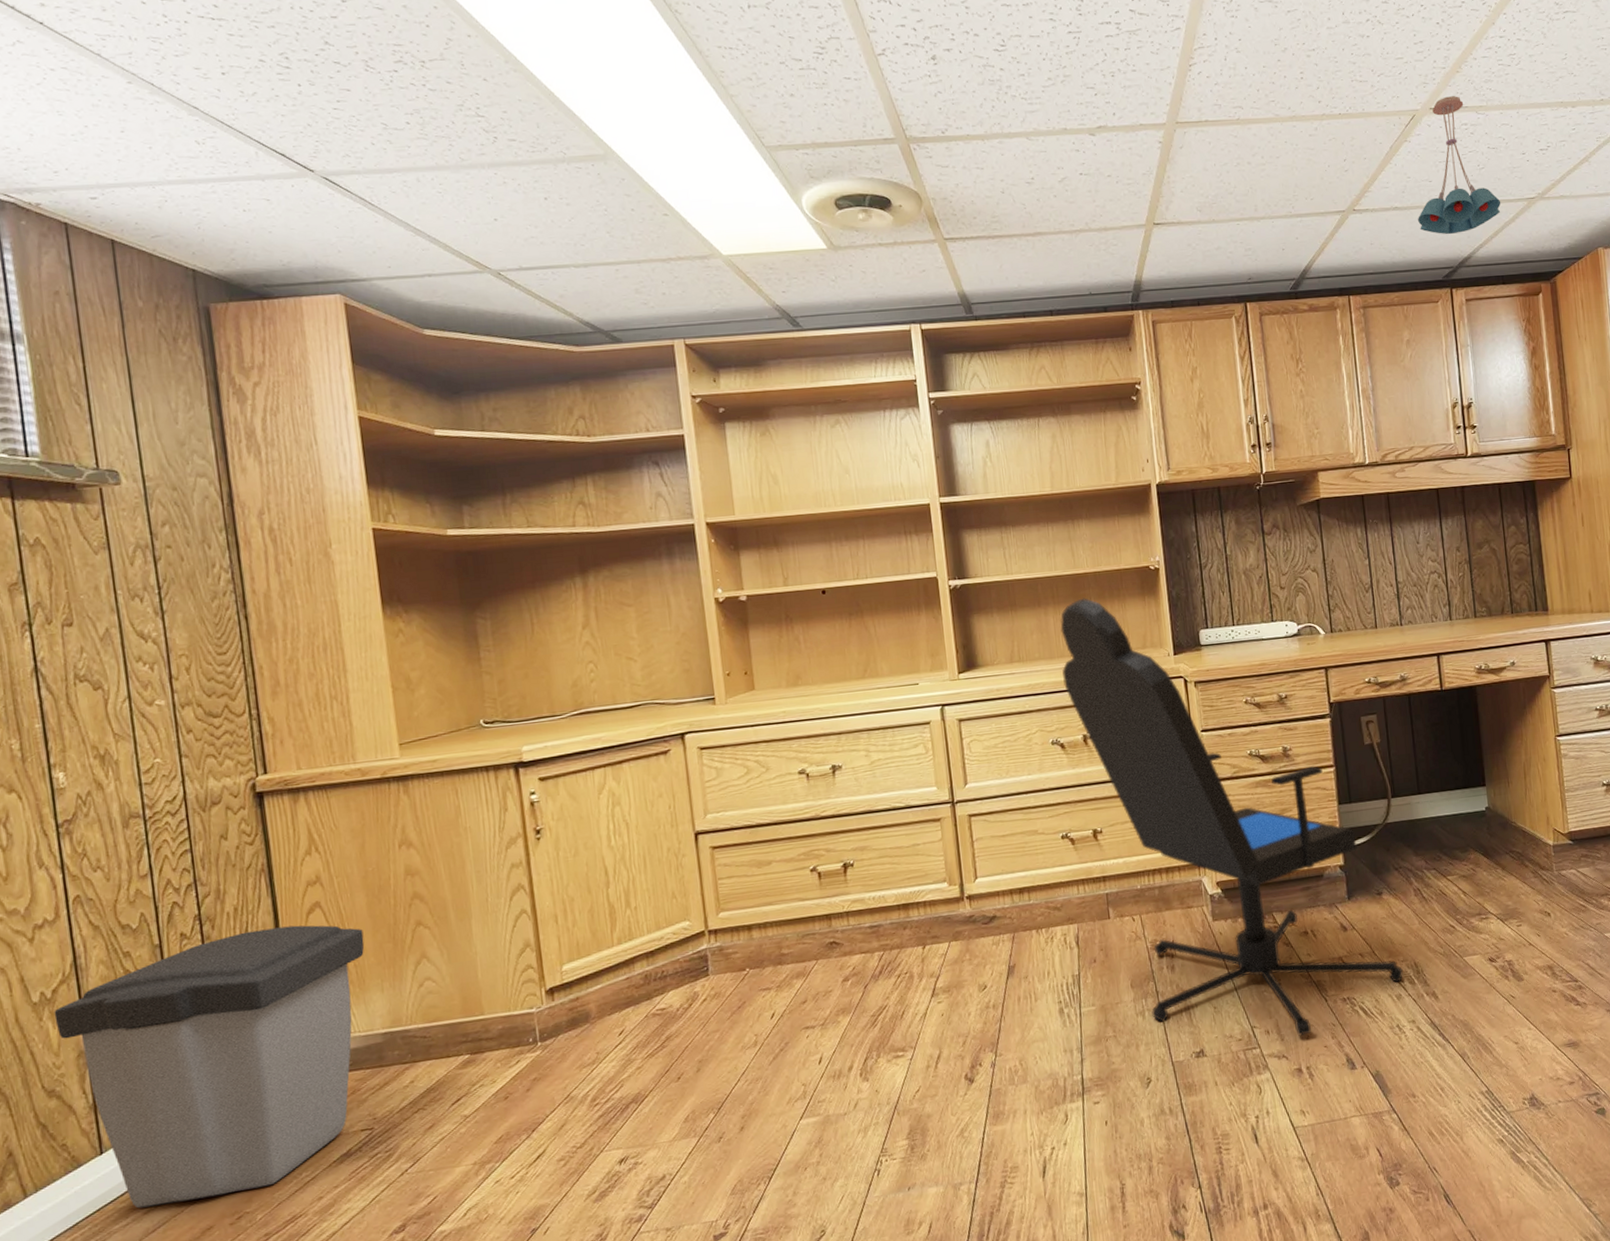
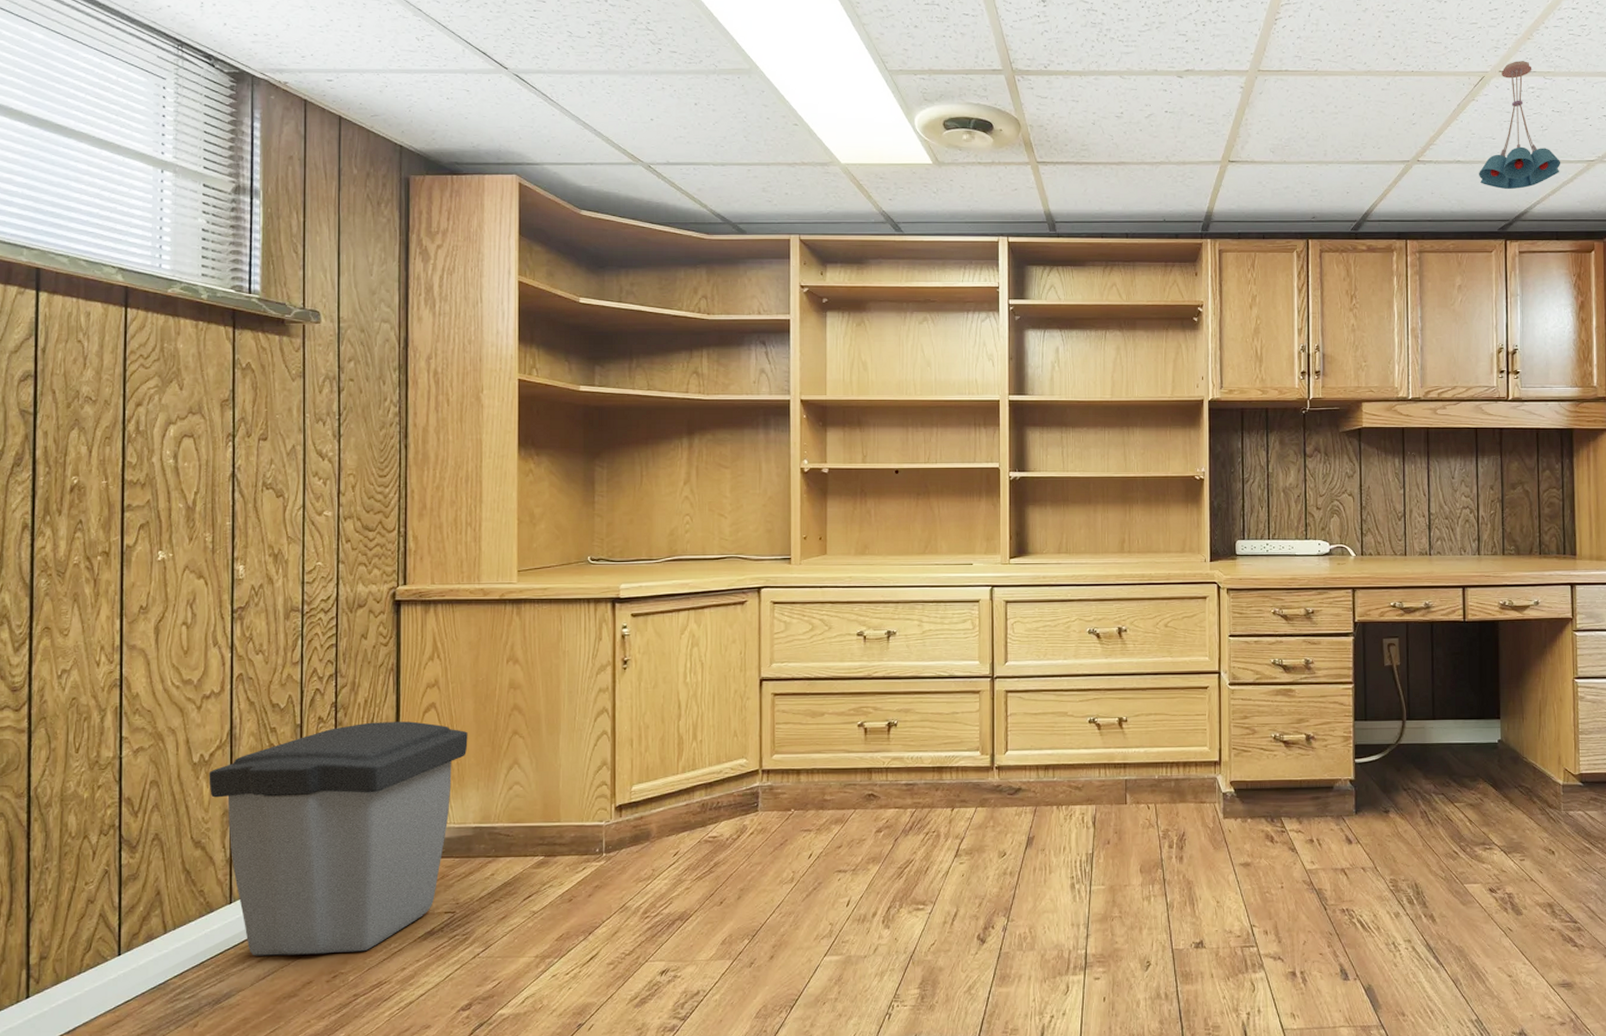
office chair: present [1060,598,1403,1036] -> none [1105,500,1403,940]

